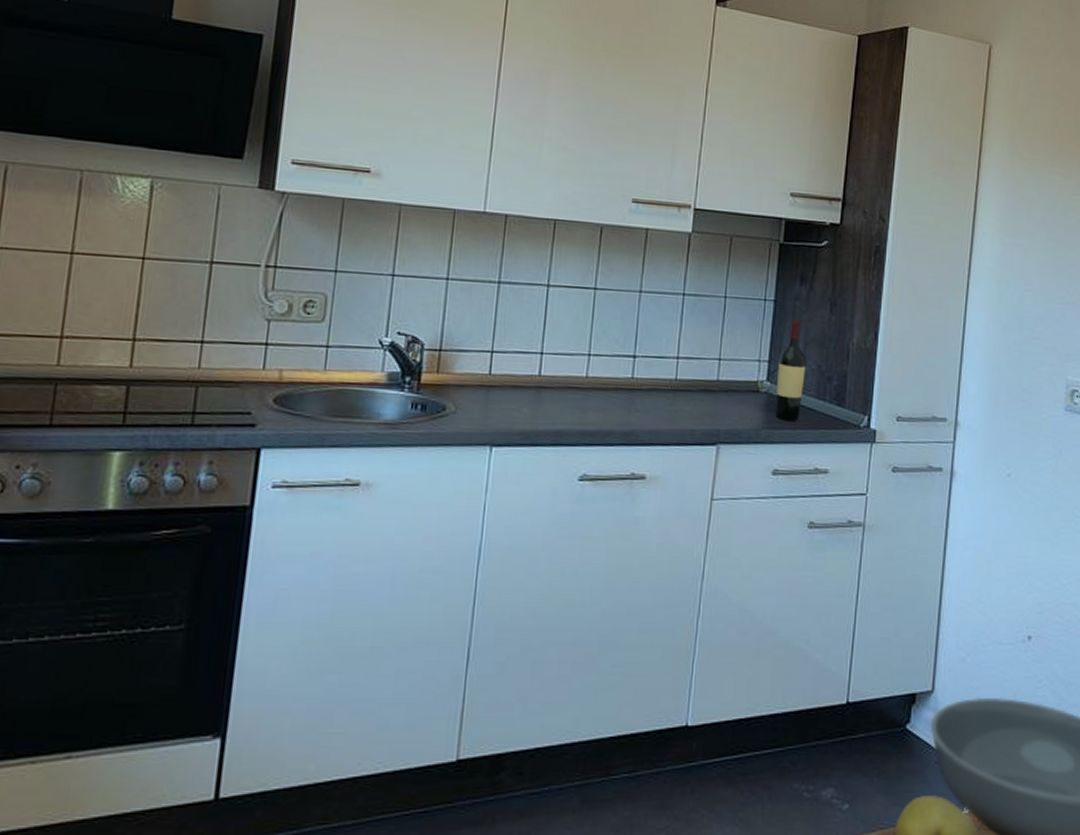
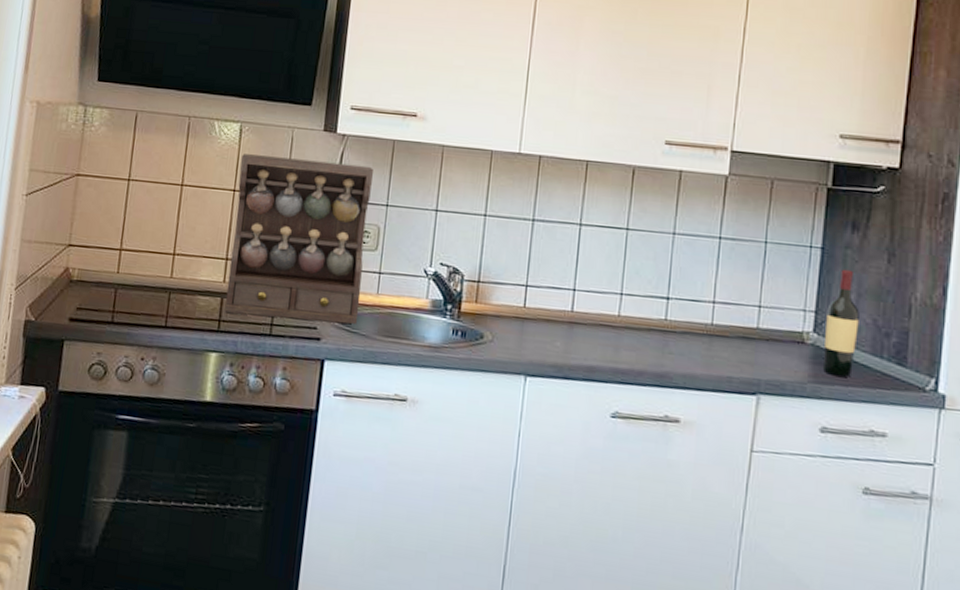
spice rack: none [131,215,319,406] -> present [224,154,373,324]

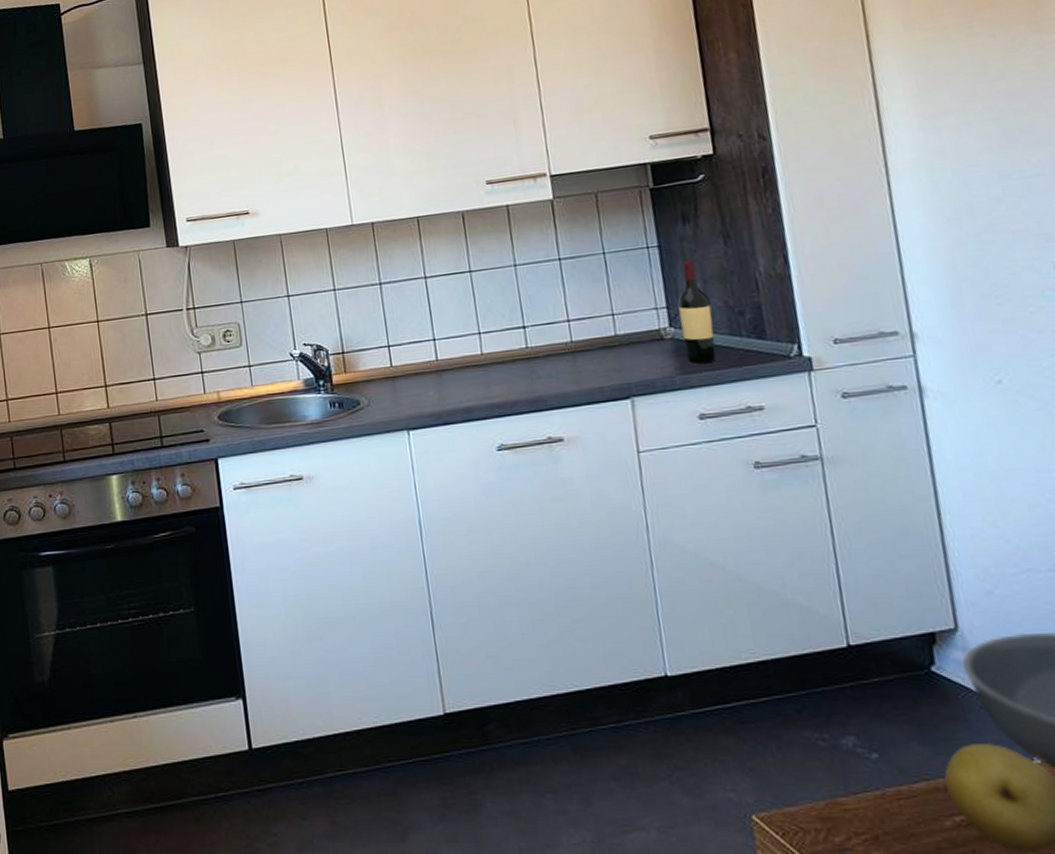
spice rack: present [224,154,373,324] -> none [96,270,240,435]

